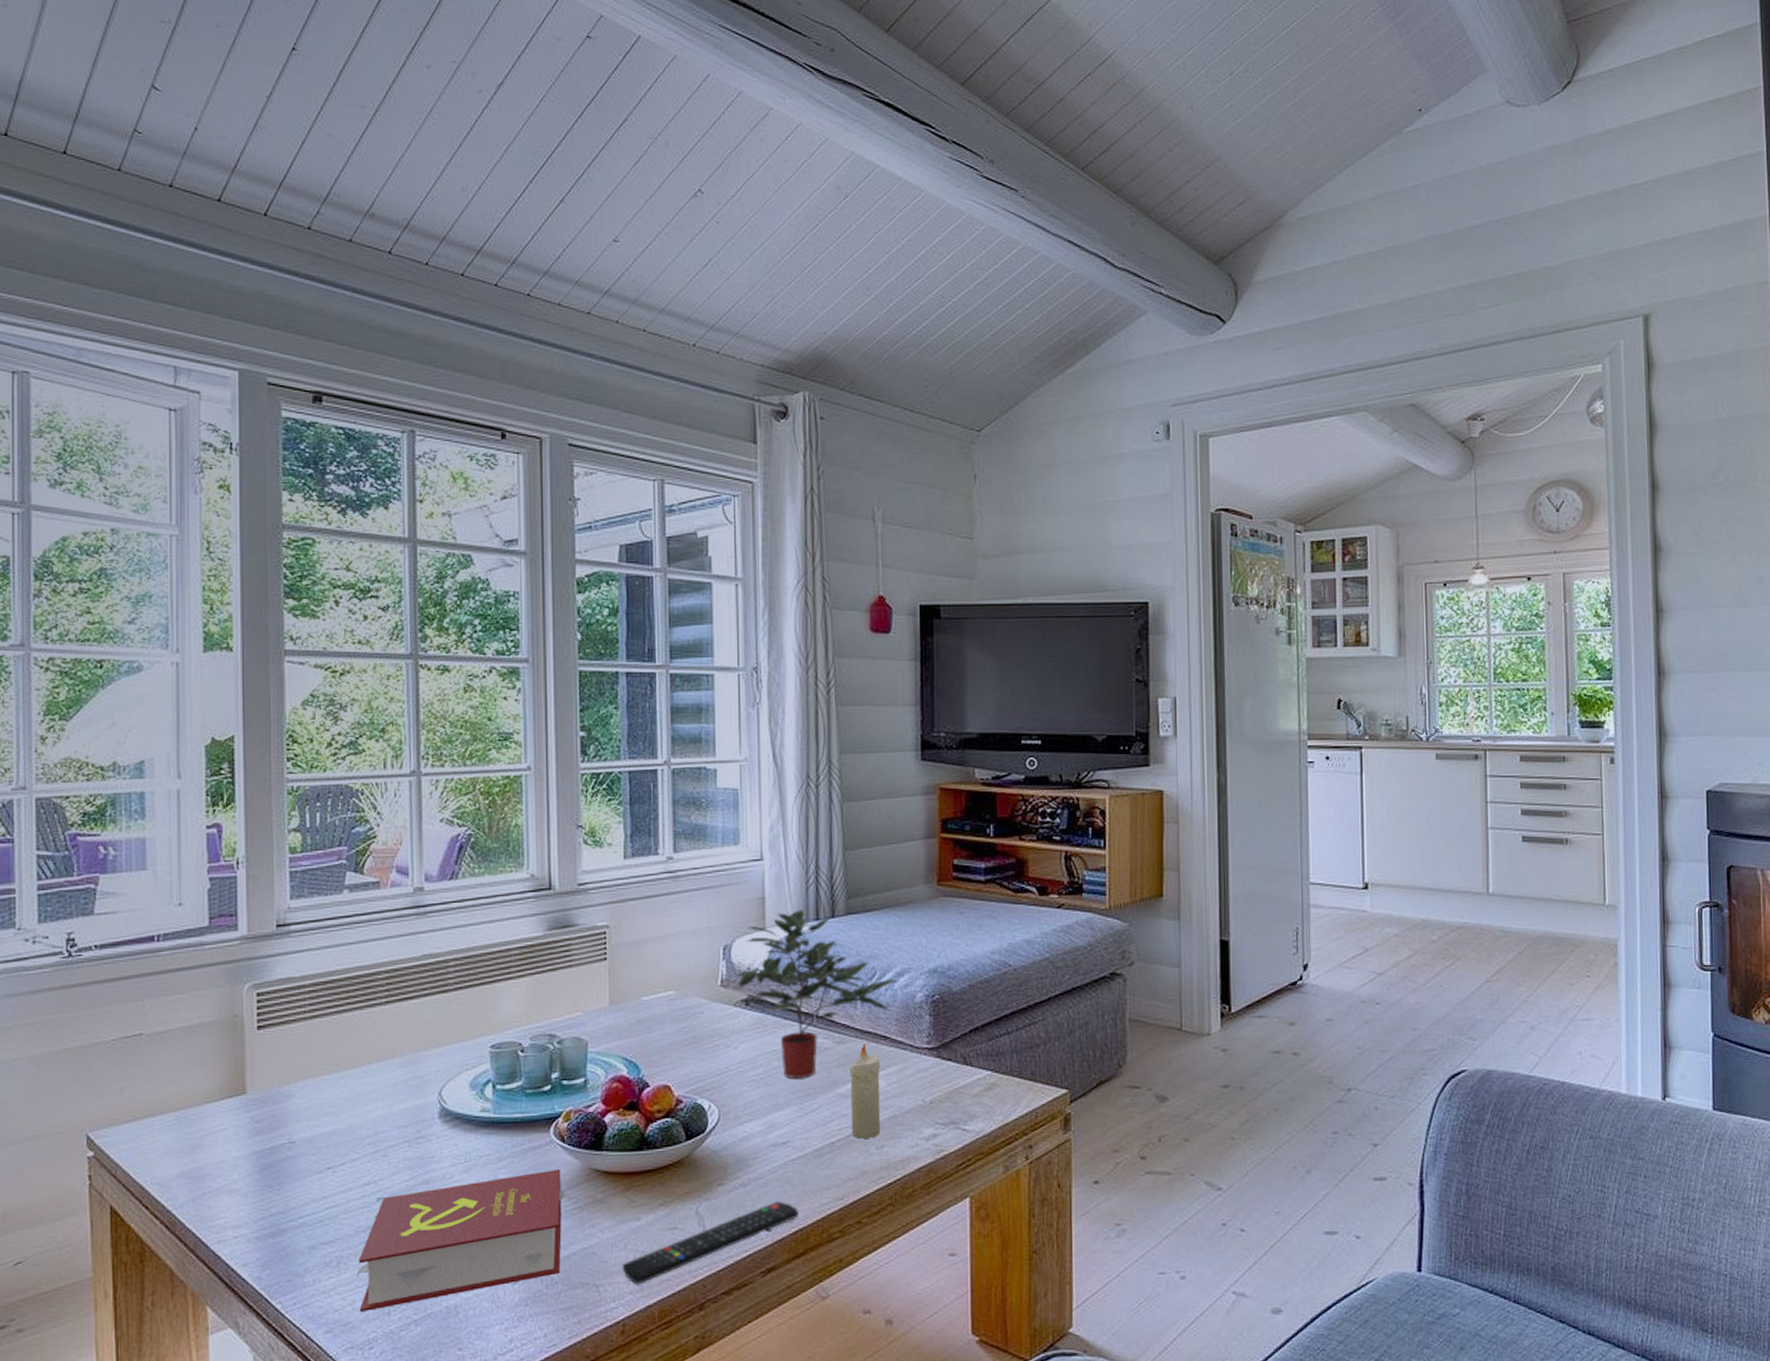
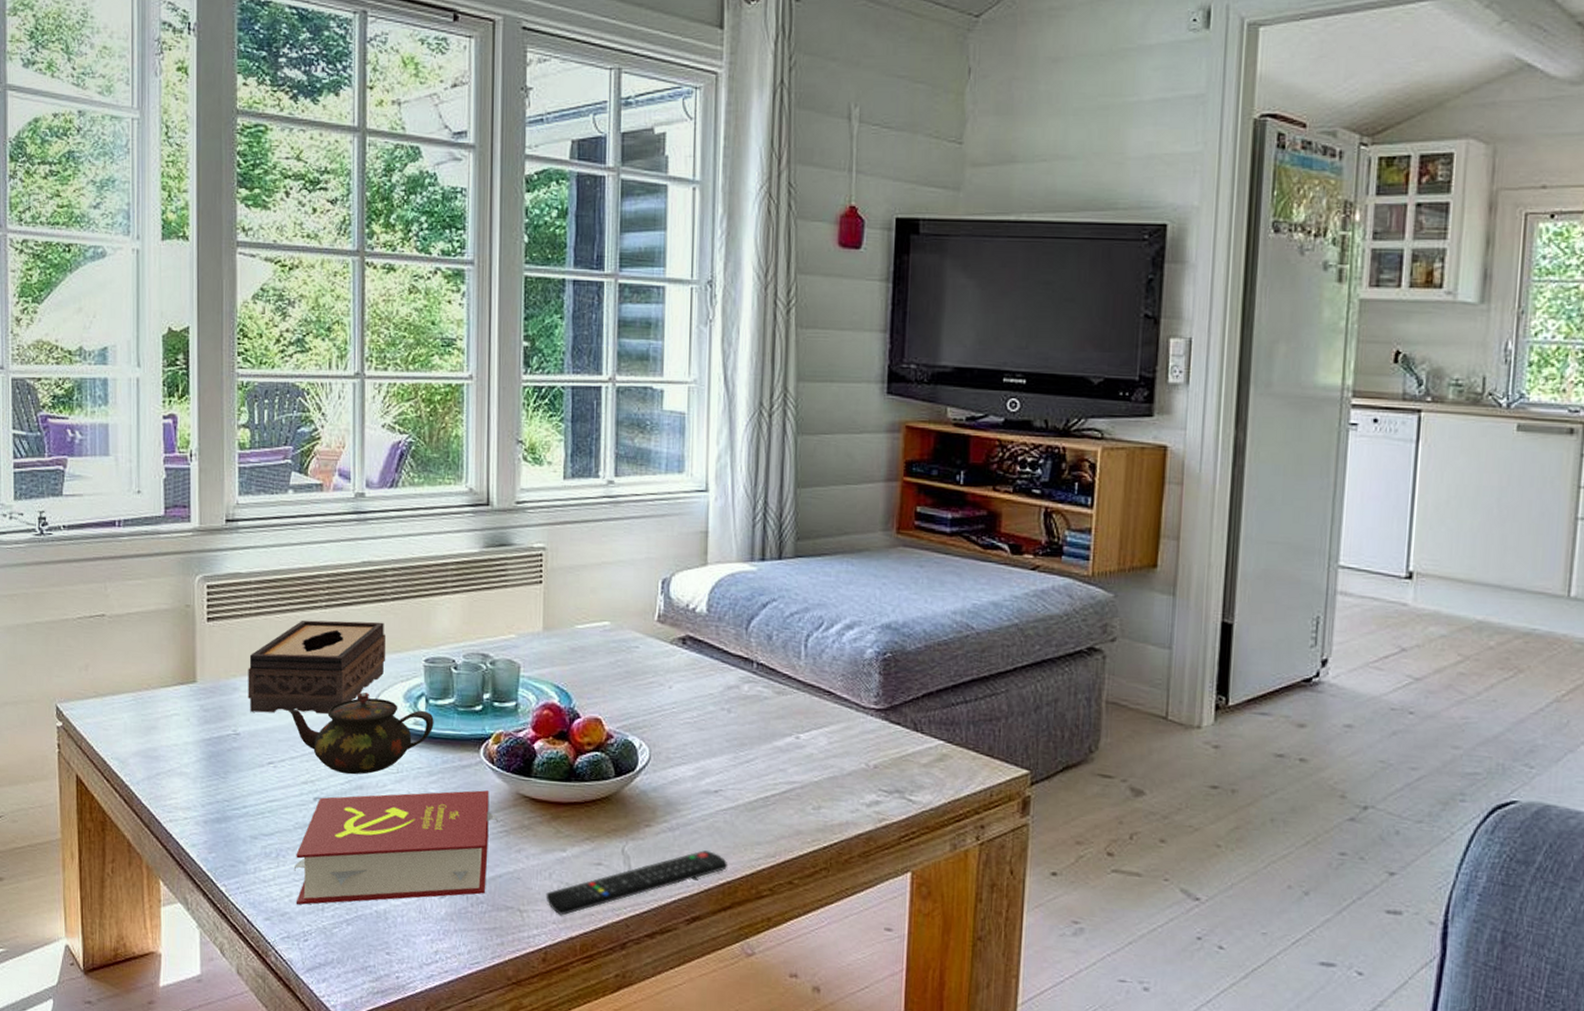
tissue box: none [303,1013,450,1118] -> present [248,620,386,714]
teapot: none [348,1085,502,1170] -> present [289,692,434,775]
potted plant: present [735,910,900,1078] -> none [673,548,849,726]
candle: present [850,1043,881,1139] -> none [787,697,823,798]

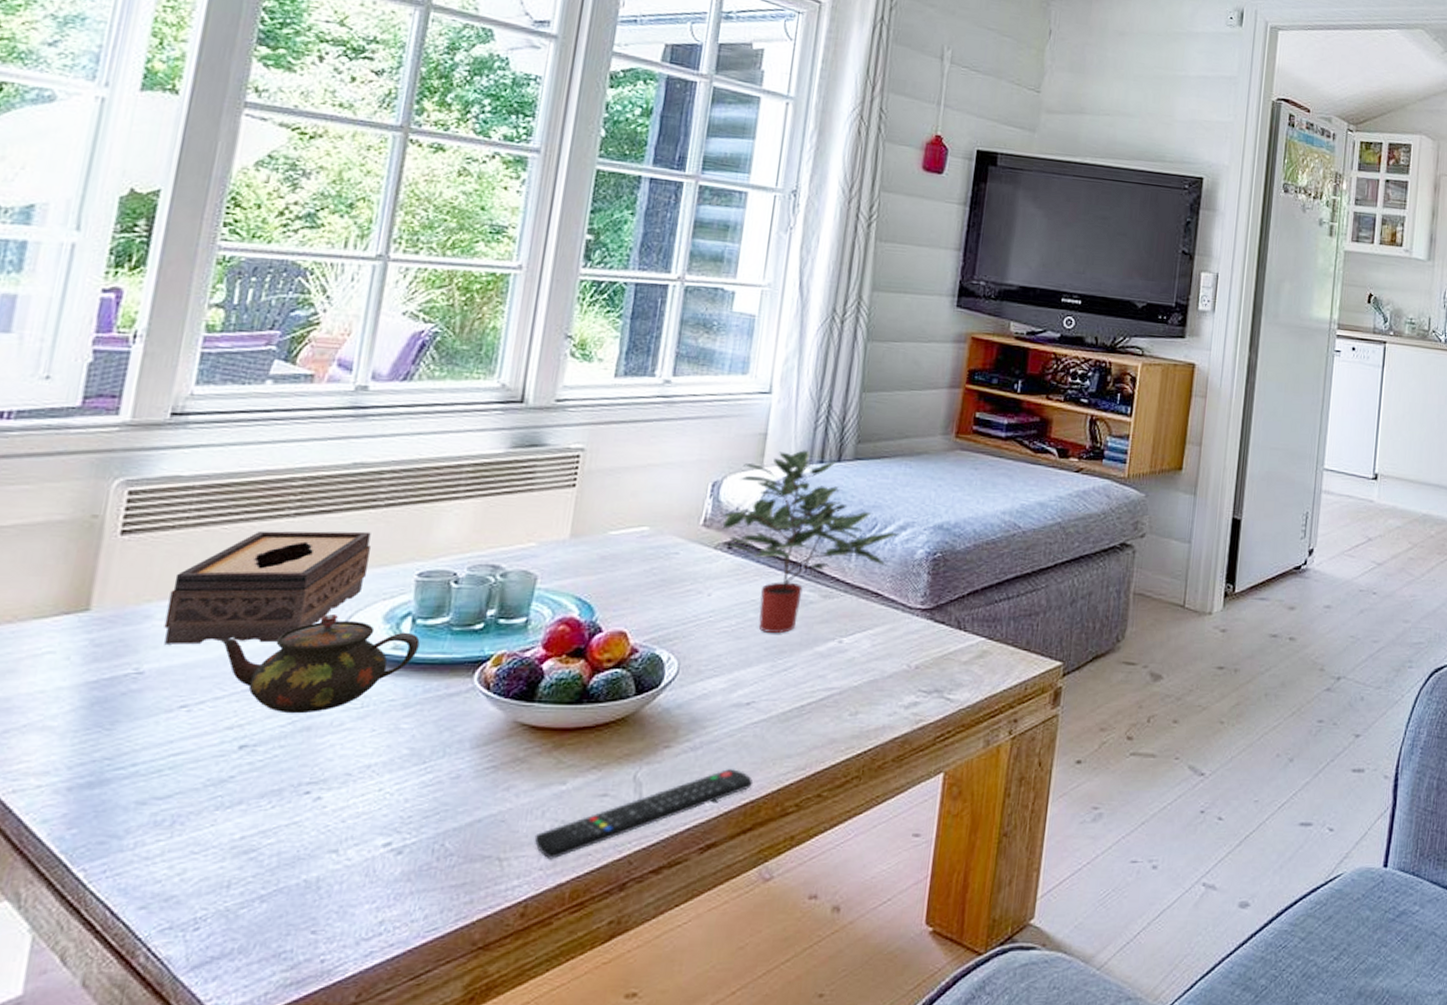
book: present [293,790,498,905] -> none [189,721,486,885]
potted plant: none [673,548,849,726] -> present [721,450,901,633]

